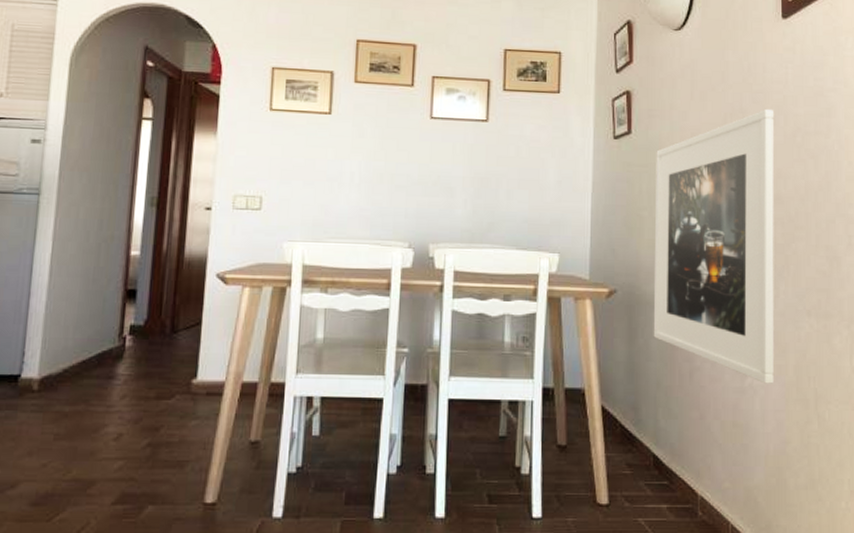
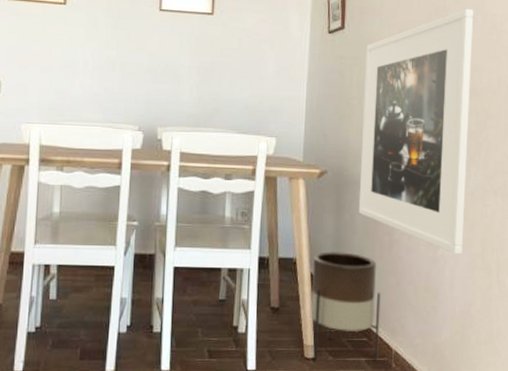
planter: none [602,380,682,508] -> present [310,251,381,361]

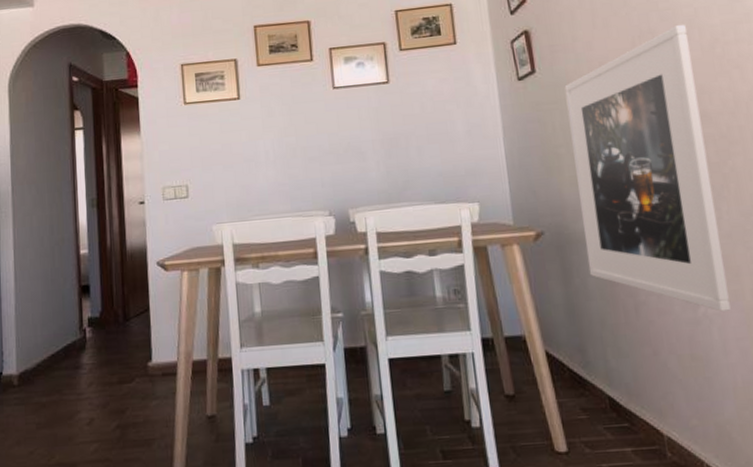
planter: present [310,251,381,361] -> none [545,322,648,456]

